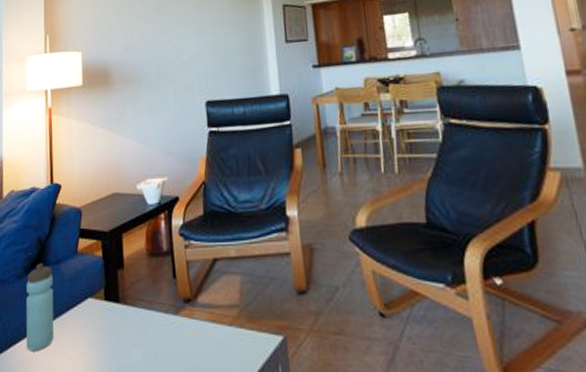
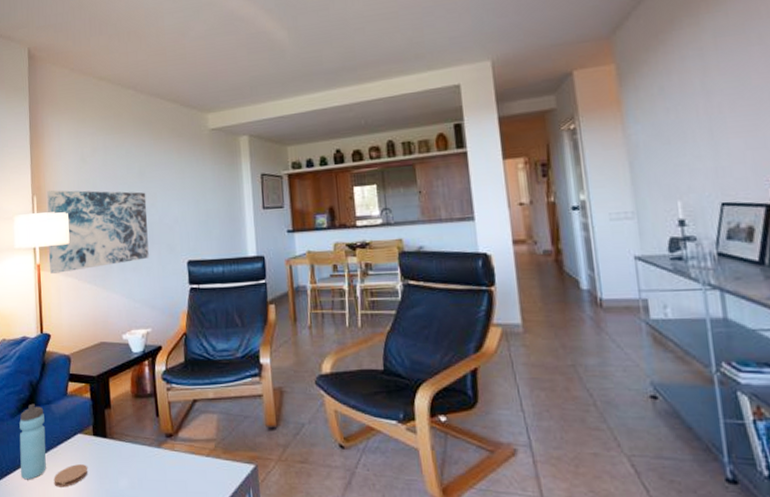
wall art: none [60,27,165,118] -> present [47,190,149,274]
coaster: none [61,334,98,361] -> present [53,464,88,488]

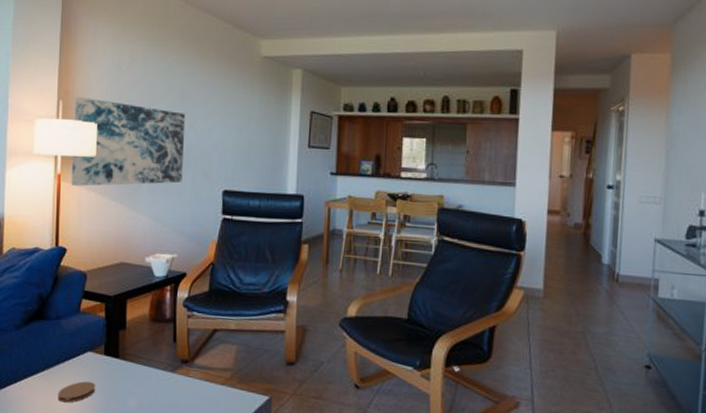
water bottle: present [19,403,46,480] -> none [21,317,53,393]

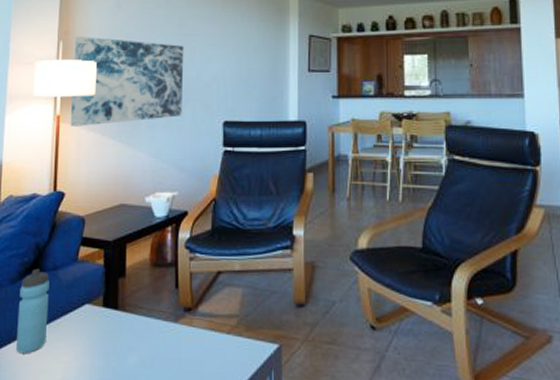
water bottle: none [21,317,53,393] -> present [15,268,50,354]
coaster: present [57,381,95,403] -> none [53,338,93,364]

